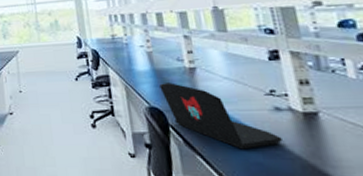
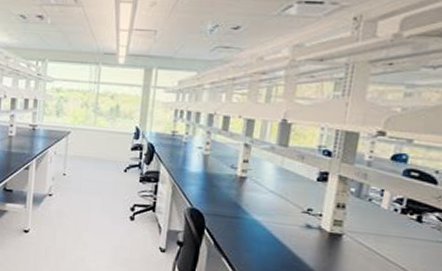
laptop: present [159,83,283,150] -> none [206,187,303,258]

